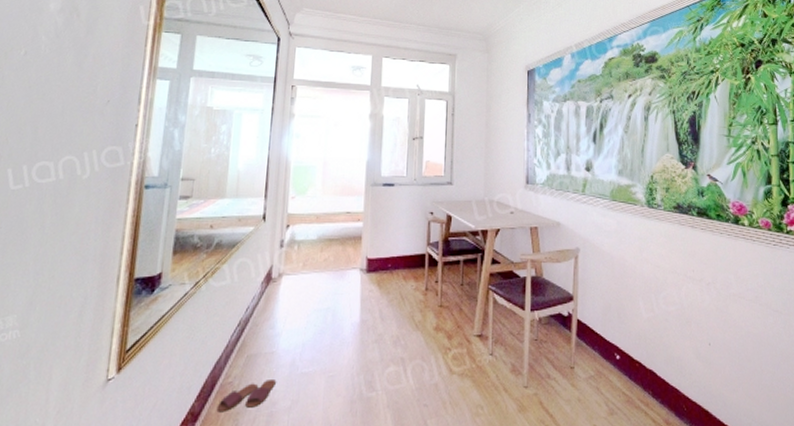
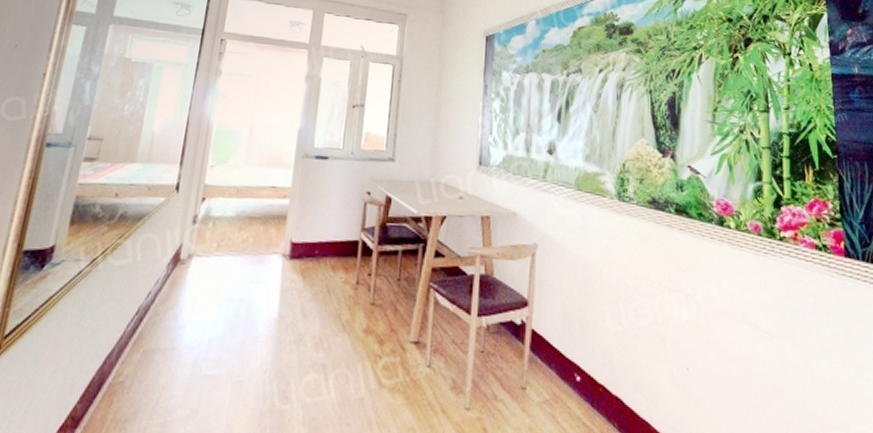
slippers: present [216,380,276,413] -> none [102,381,174,419]

